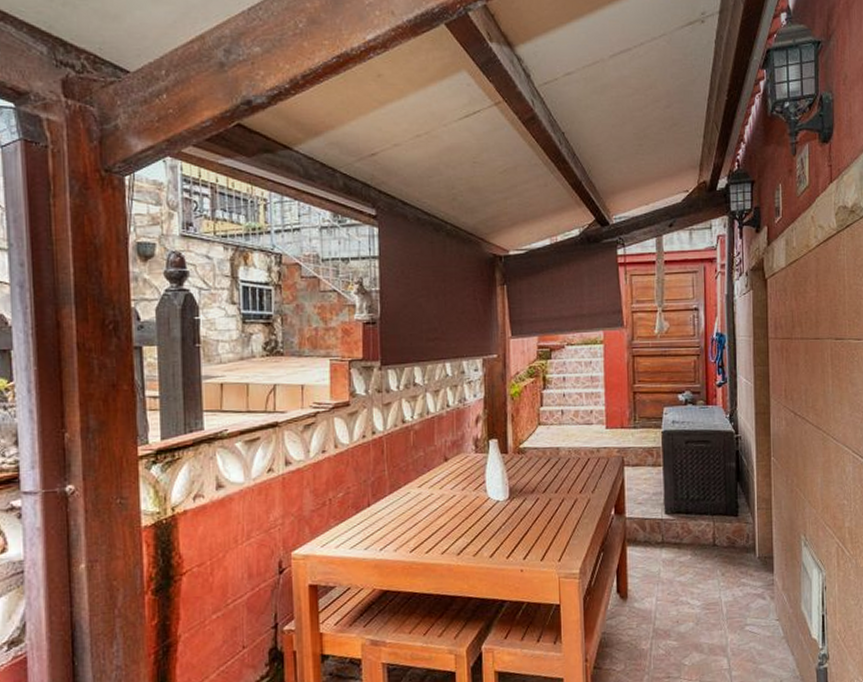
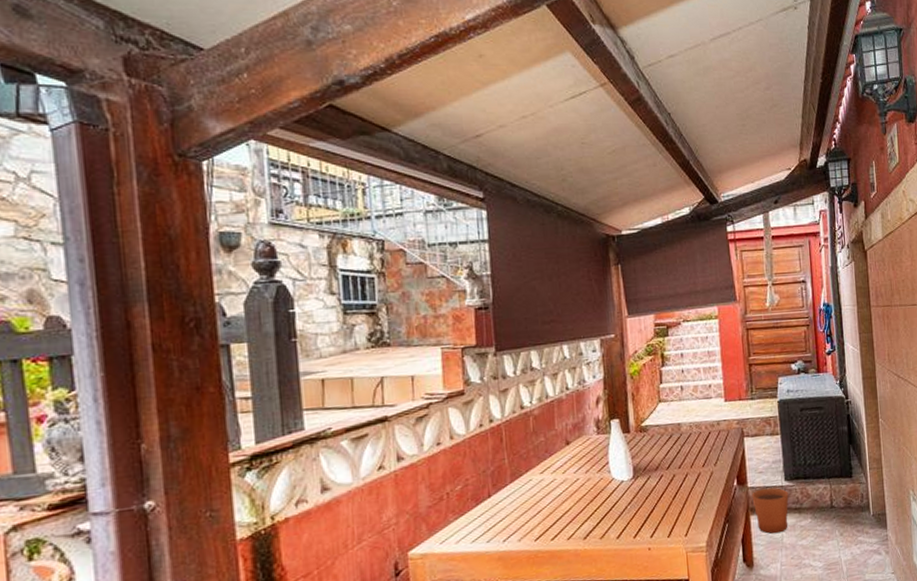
planter: none [629,520,668,567] -> present [752,488,789,534]

